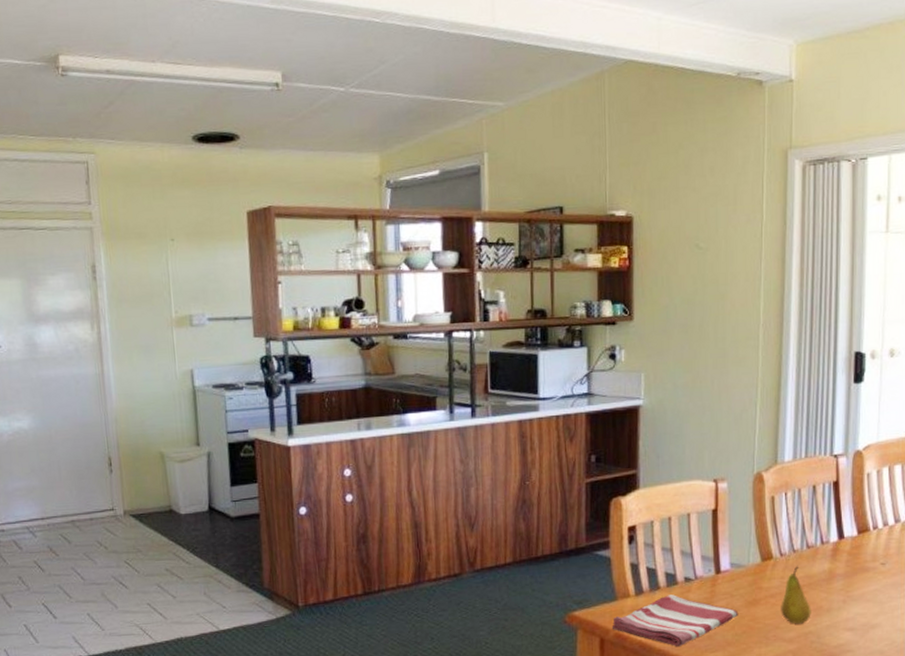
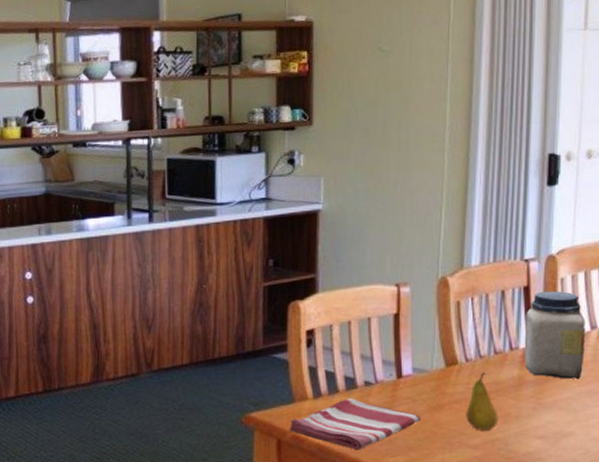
jar: none [834,485,890,572] -> present [524,290,585,380]

